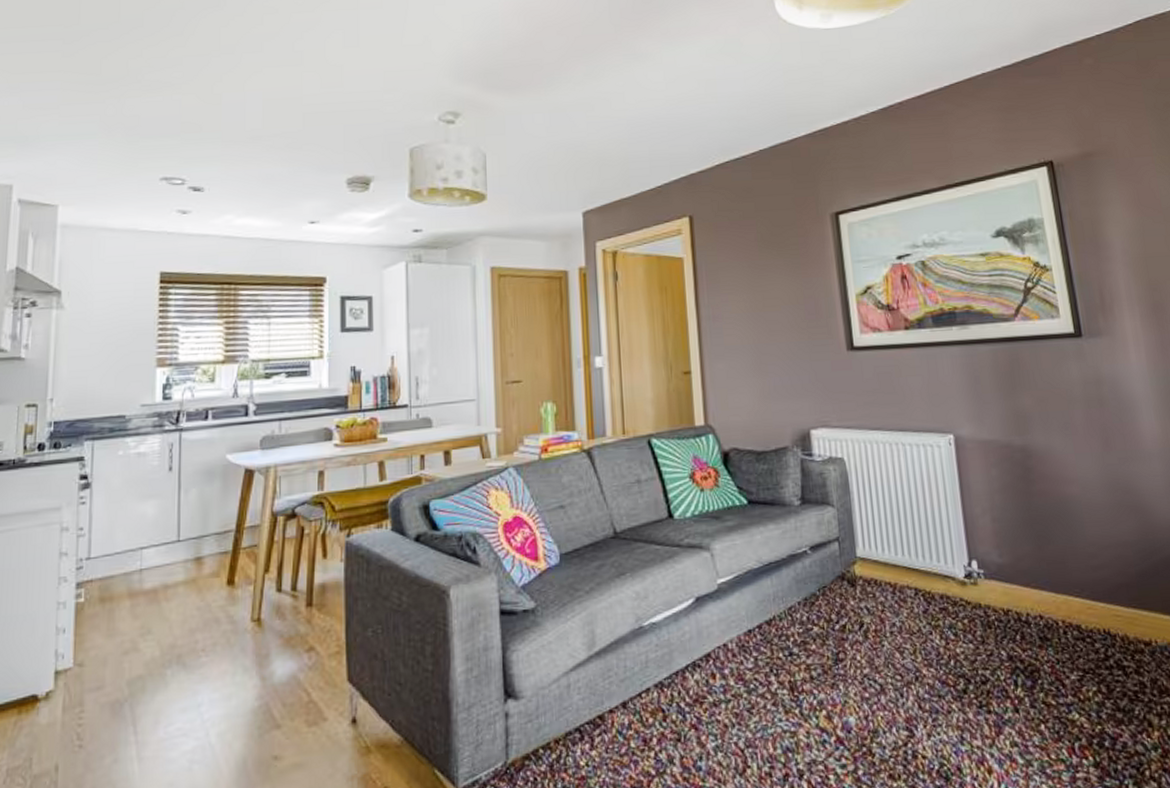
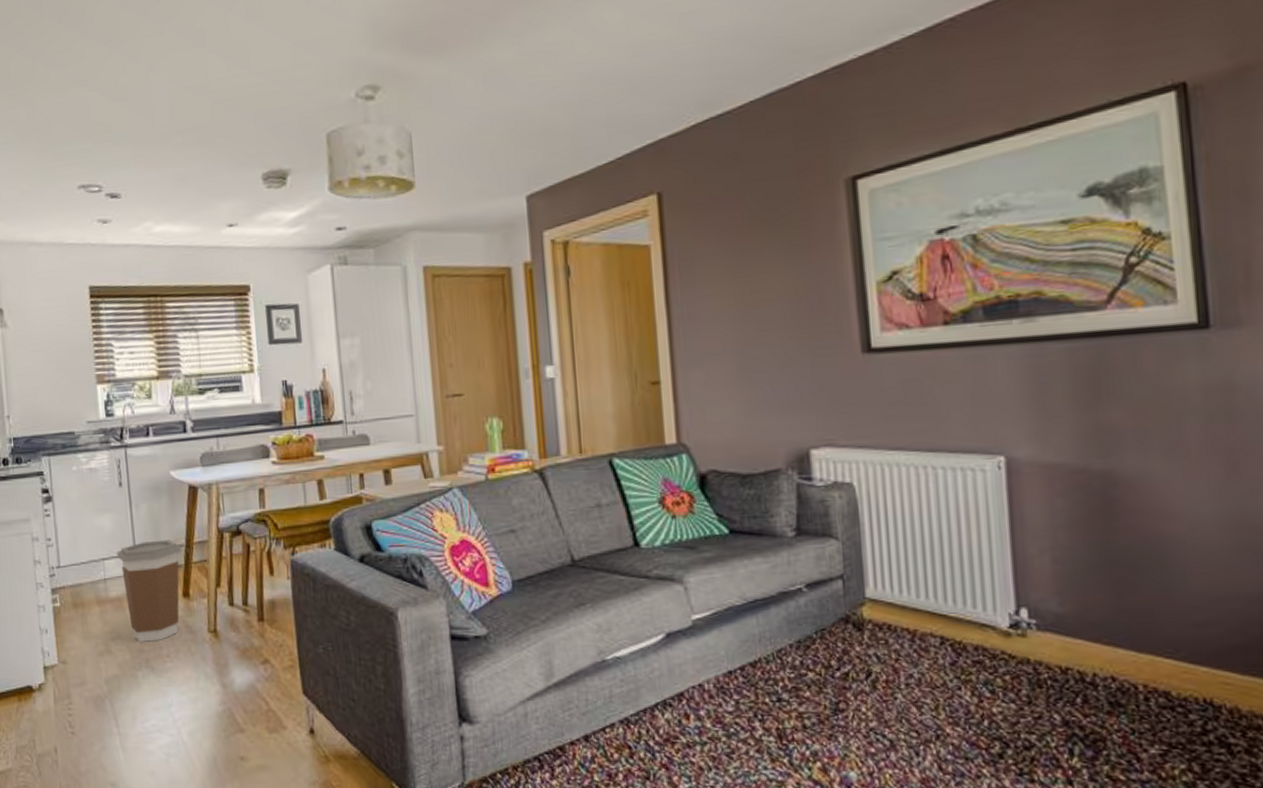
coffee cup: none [158,525,231,637] -> present [117,539,182,642]

